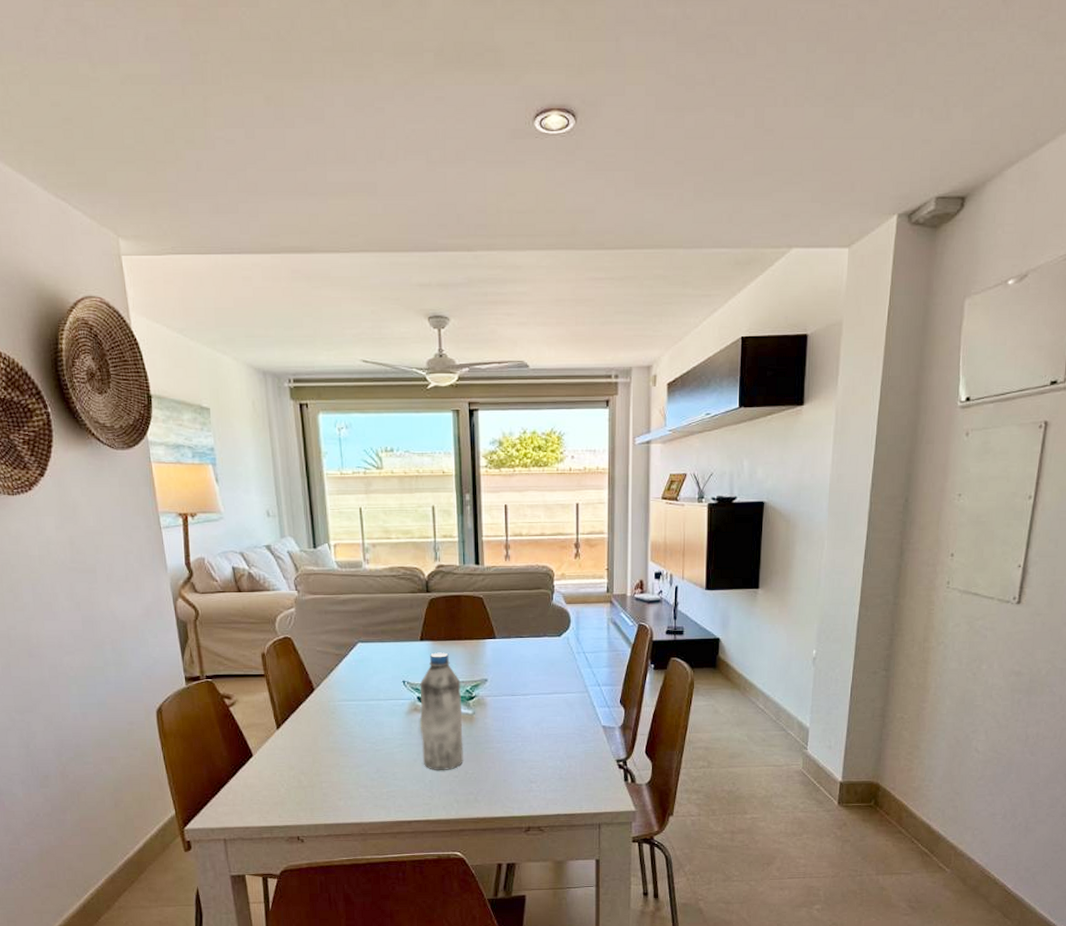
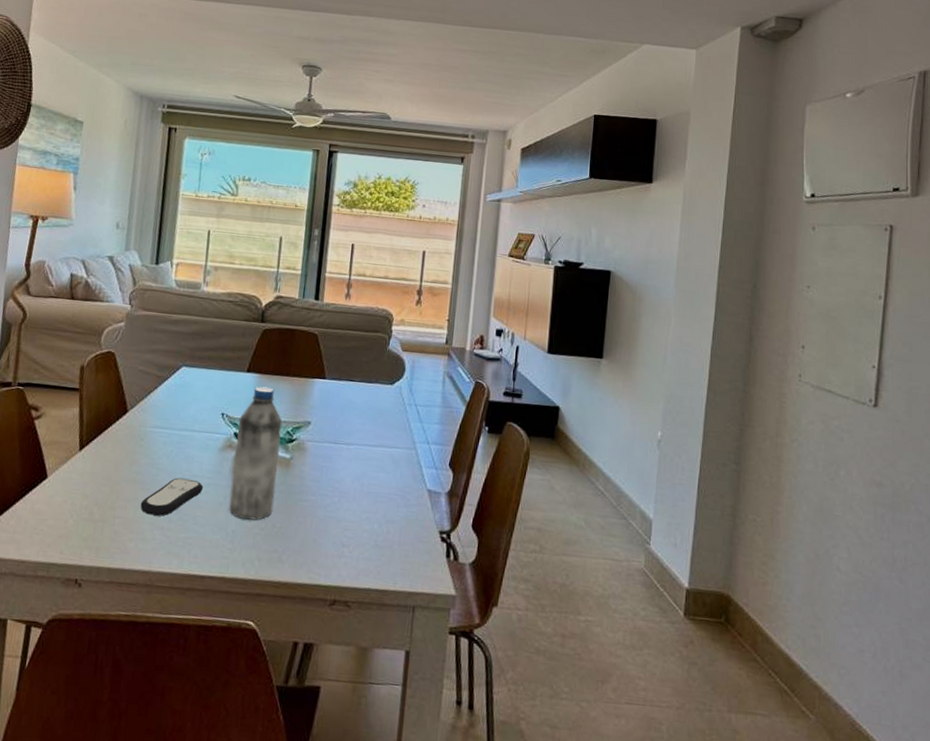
remote control: none [342,742,397,776] -> present [140,477,204,516]

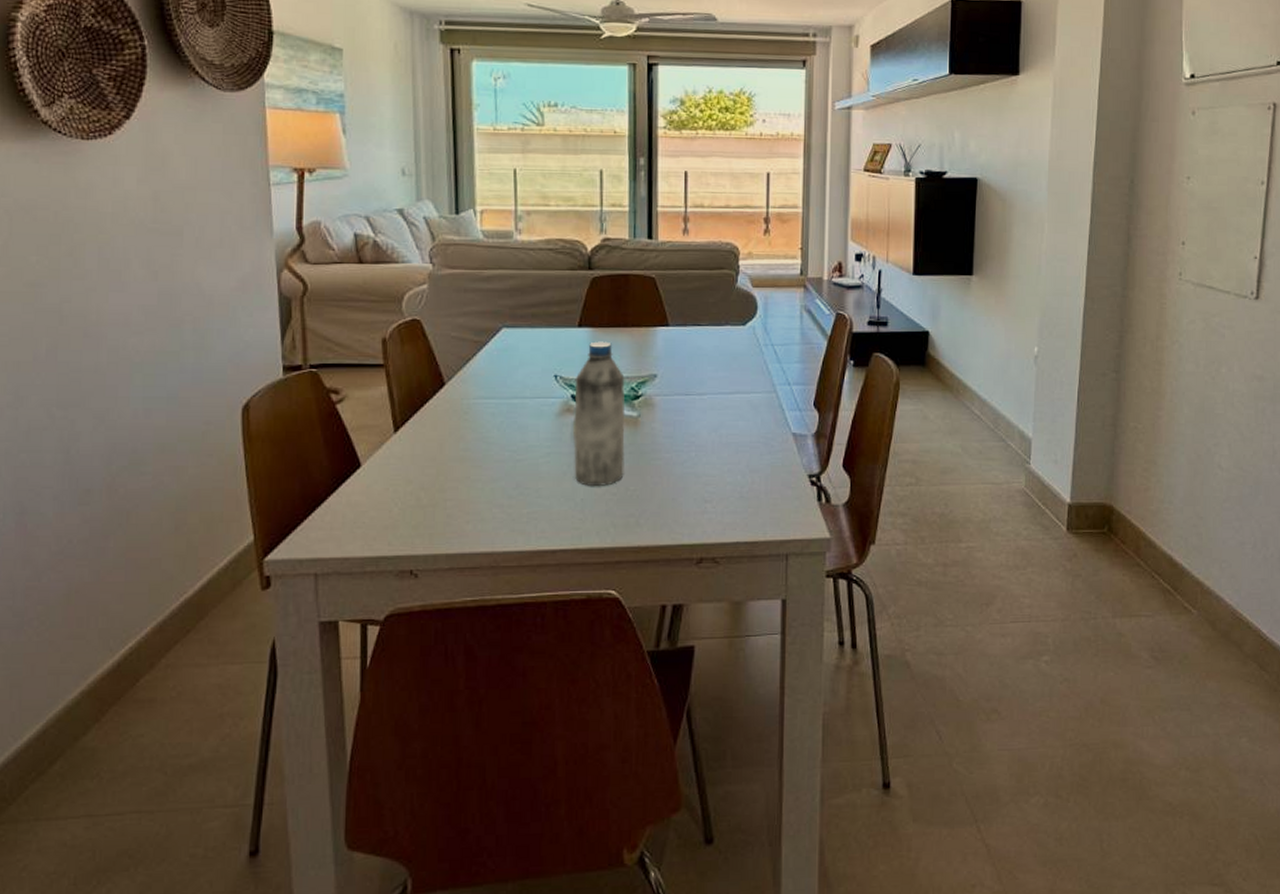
remote control: present [140,477,204,516] -> none [473,450,543,493]

